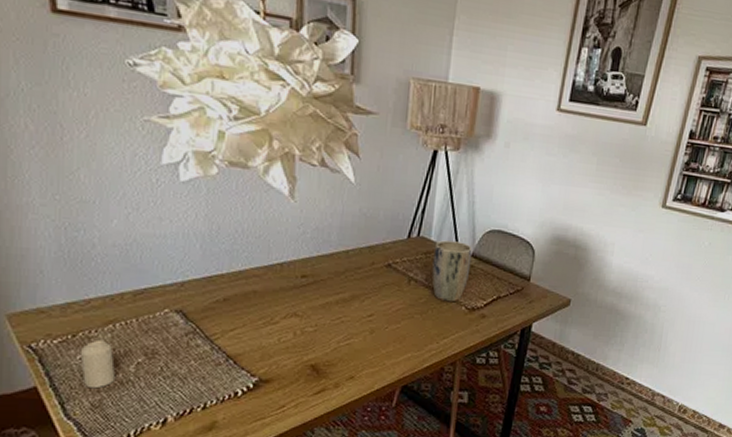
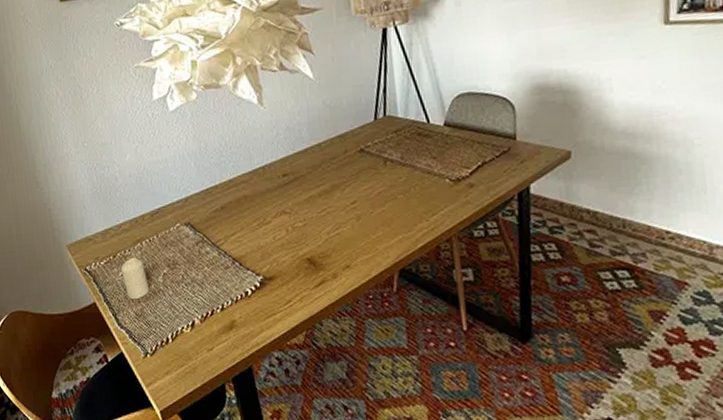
plant pot: present [432,240,473,303] -> none [403,112,446,177]

